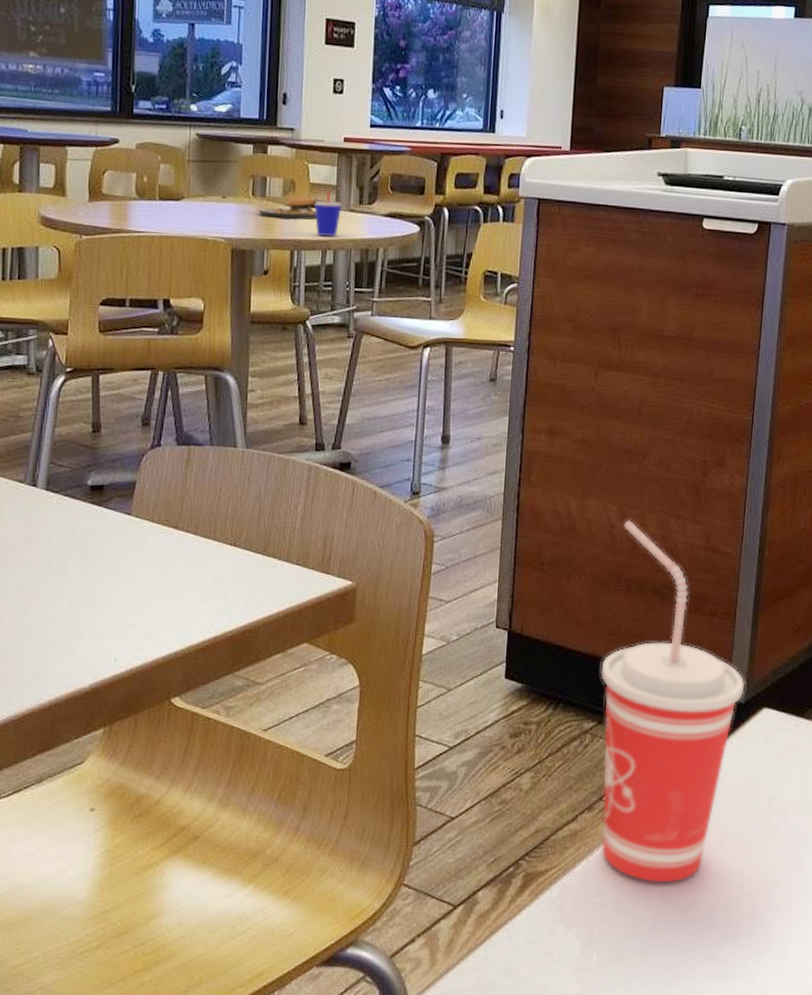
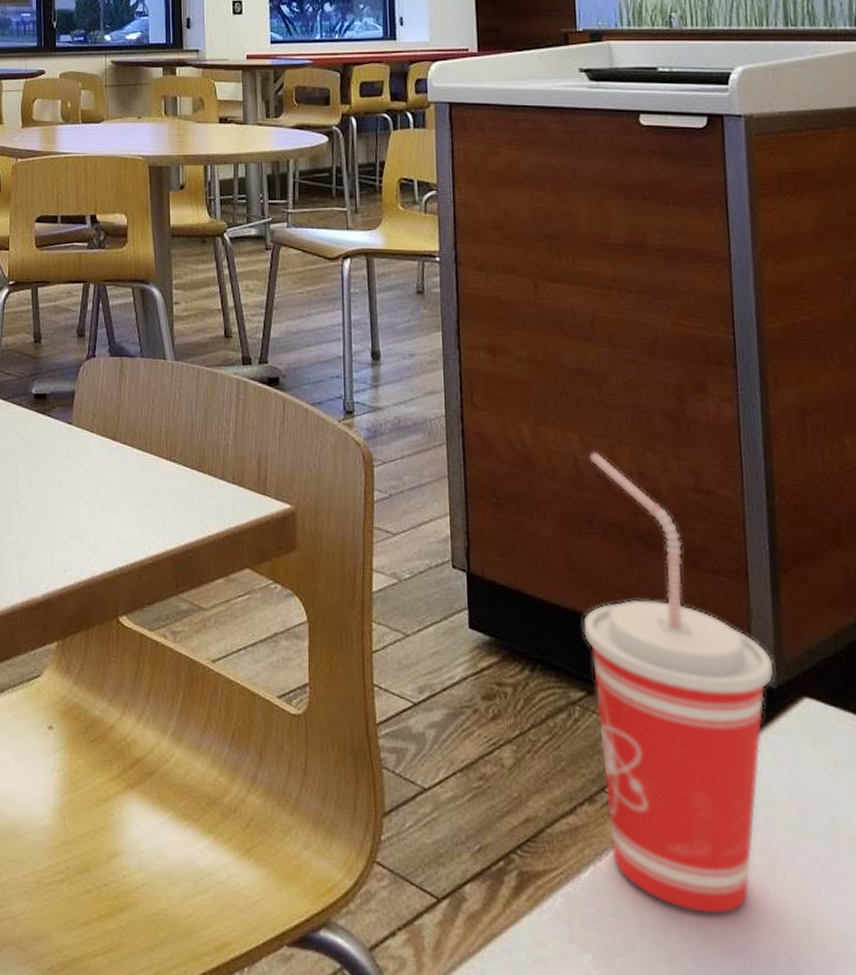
burger: present [258,188,317,220] -> none [171,105,226,136]
beverage cup: present [314,190,342,237] -> none [223,106,249,150]

